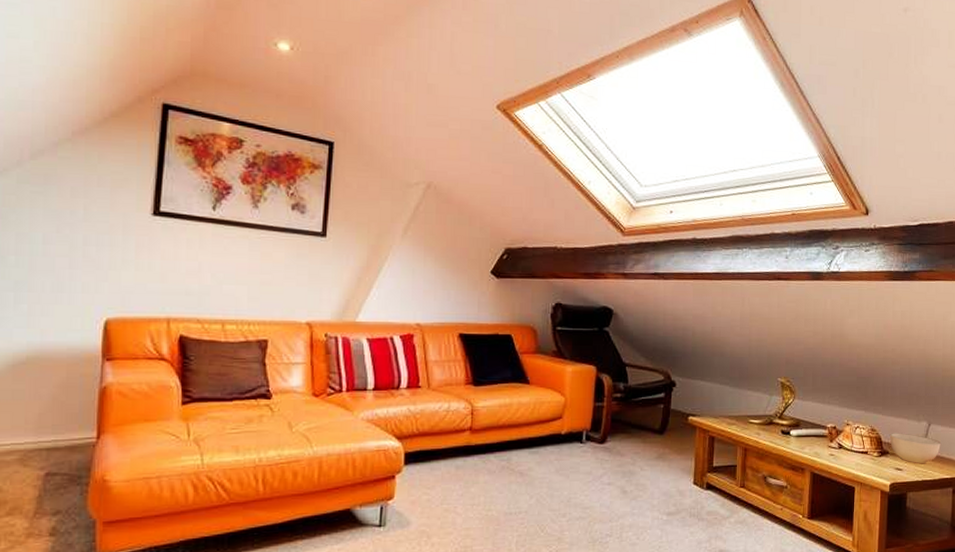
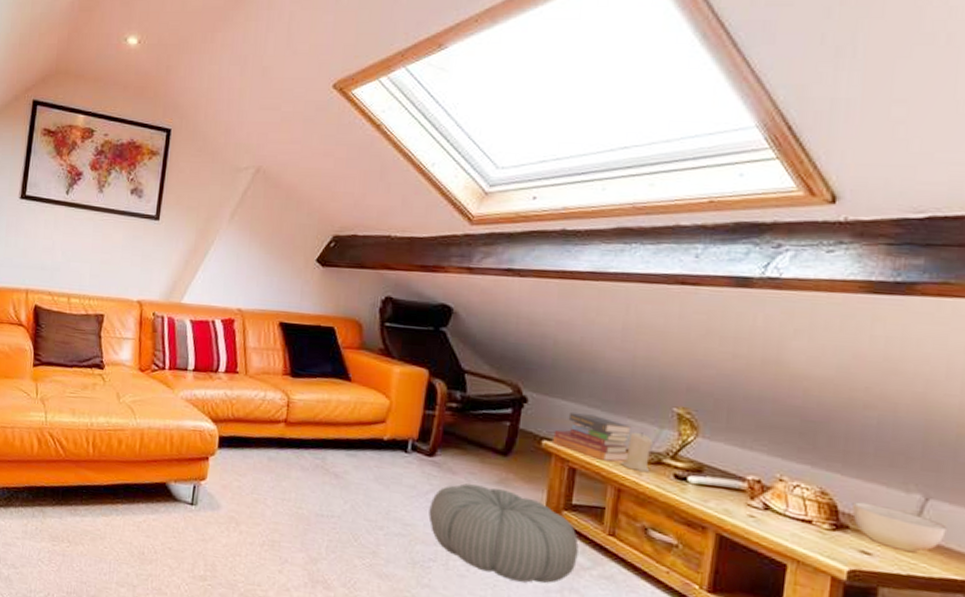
pouf: none [604,462,720,540] -> present [428,483,579,583]
books: none [696,391,751,428] -> present [553,413,632,462]
candle: none [745,400,766,433] -> present [620,432,653,473]

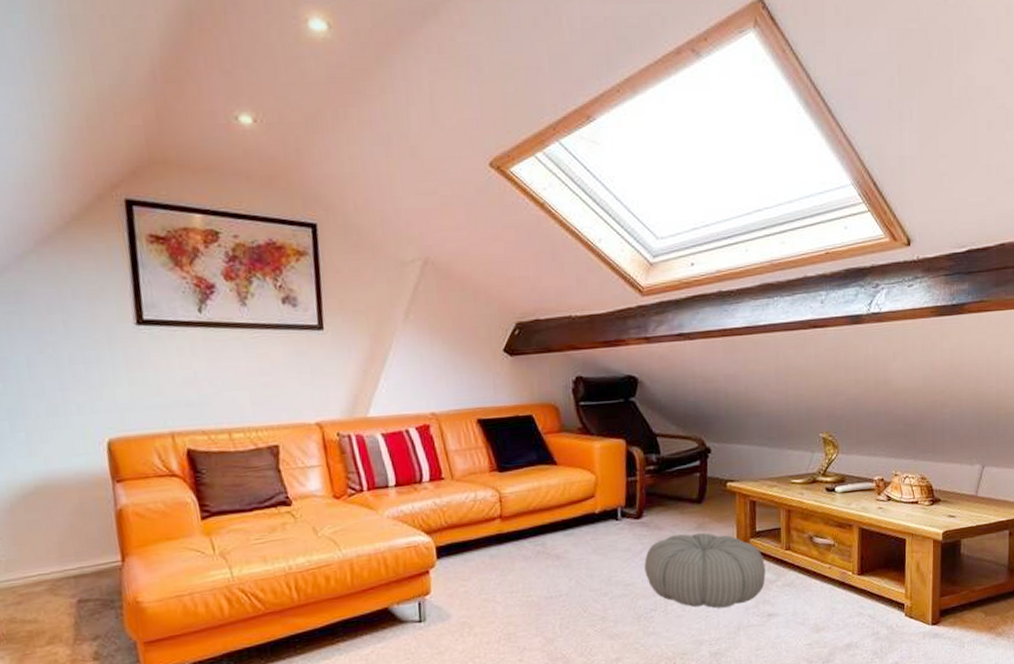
books: present [553,413,632,462] -> none [735,452,793,490]
candle: present [620,432,653,473] -> none [787,459,809,493]
bowl: present [852,501,947,553] -> none [941,478,996,509]

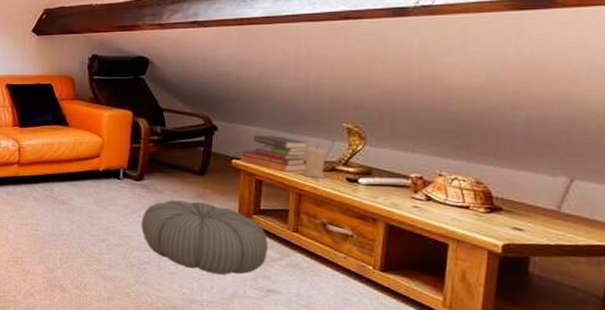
books: none [735,452,793,490] -> present [241,135,308,173]
candle: none [787,459,809,493] -> present [299,146,327,179]

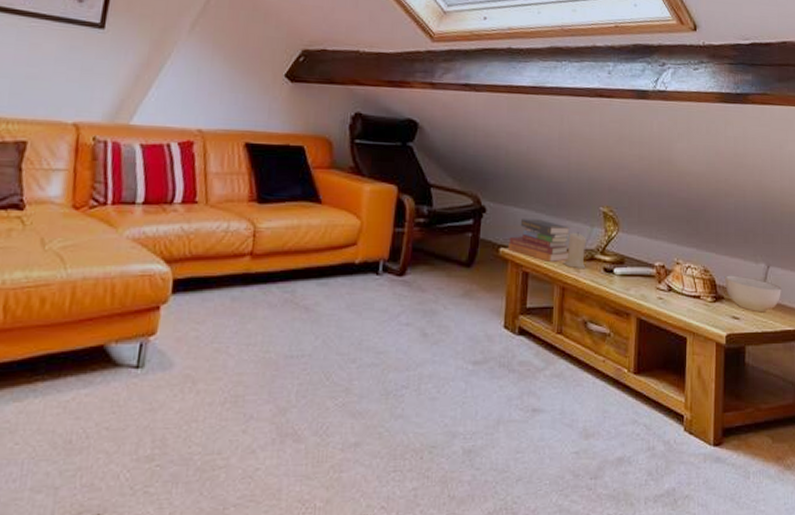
pouf: present [141,200,268,275] -> none [400,300,534,394]
bowl: none [505,187,590,226] -> present [725,275,781,313]

